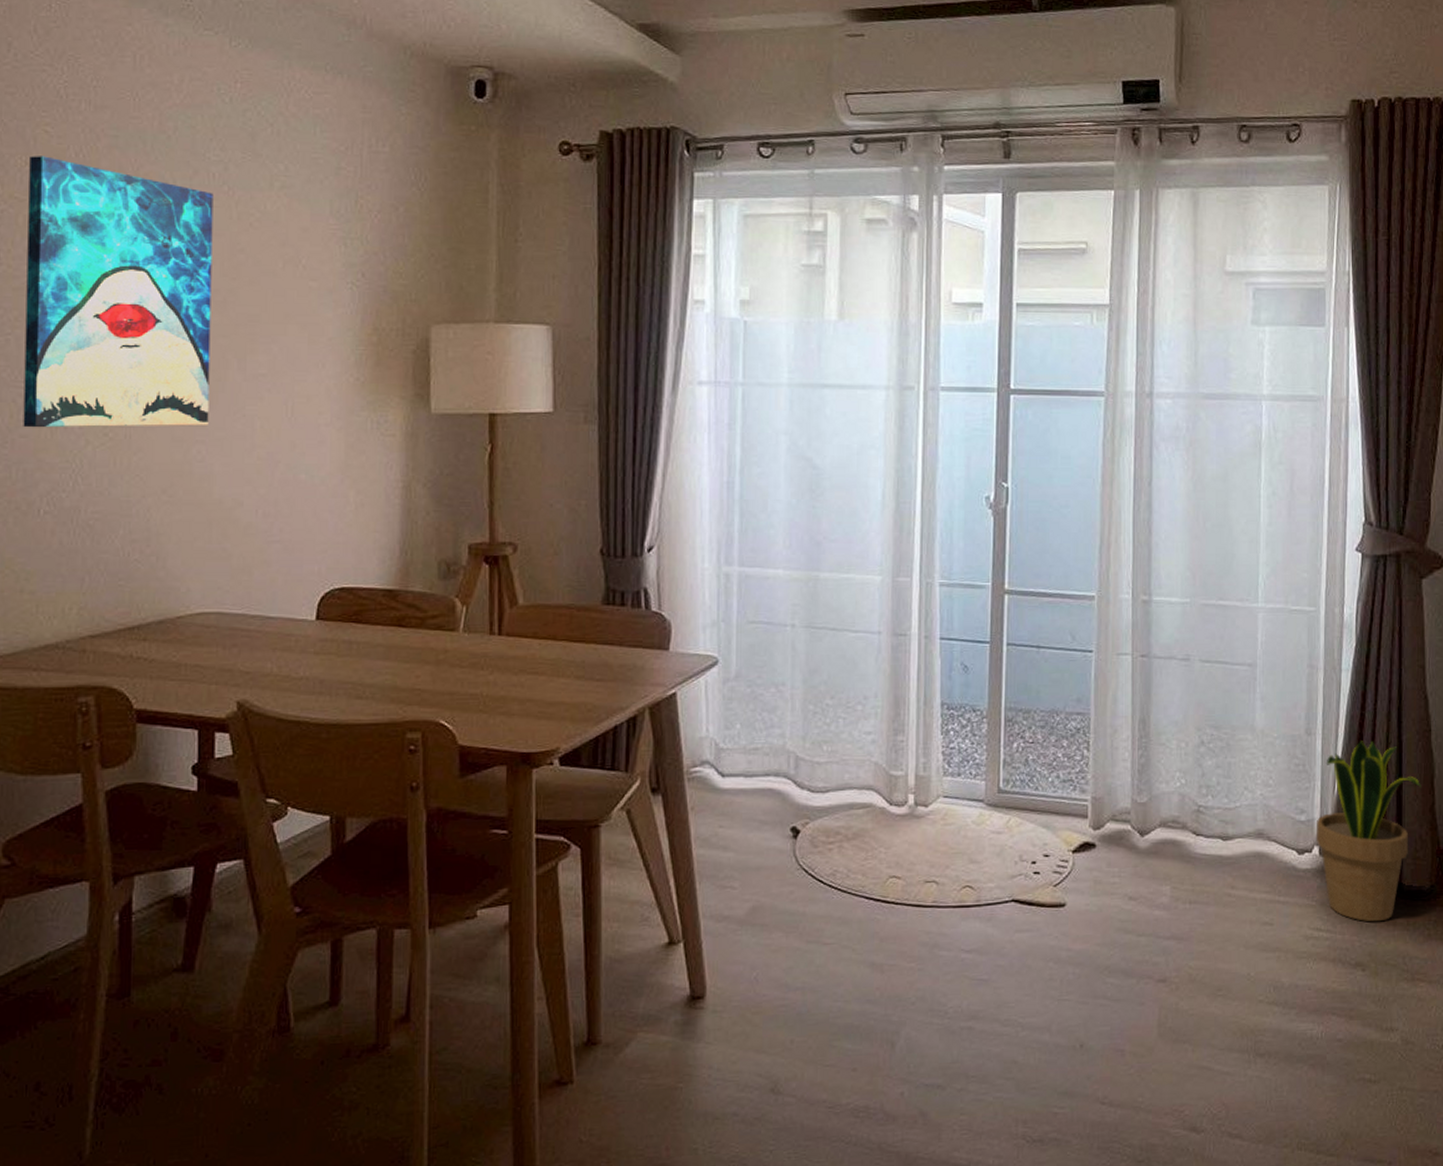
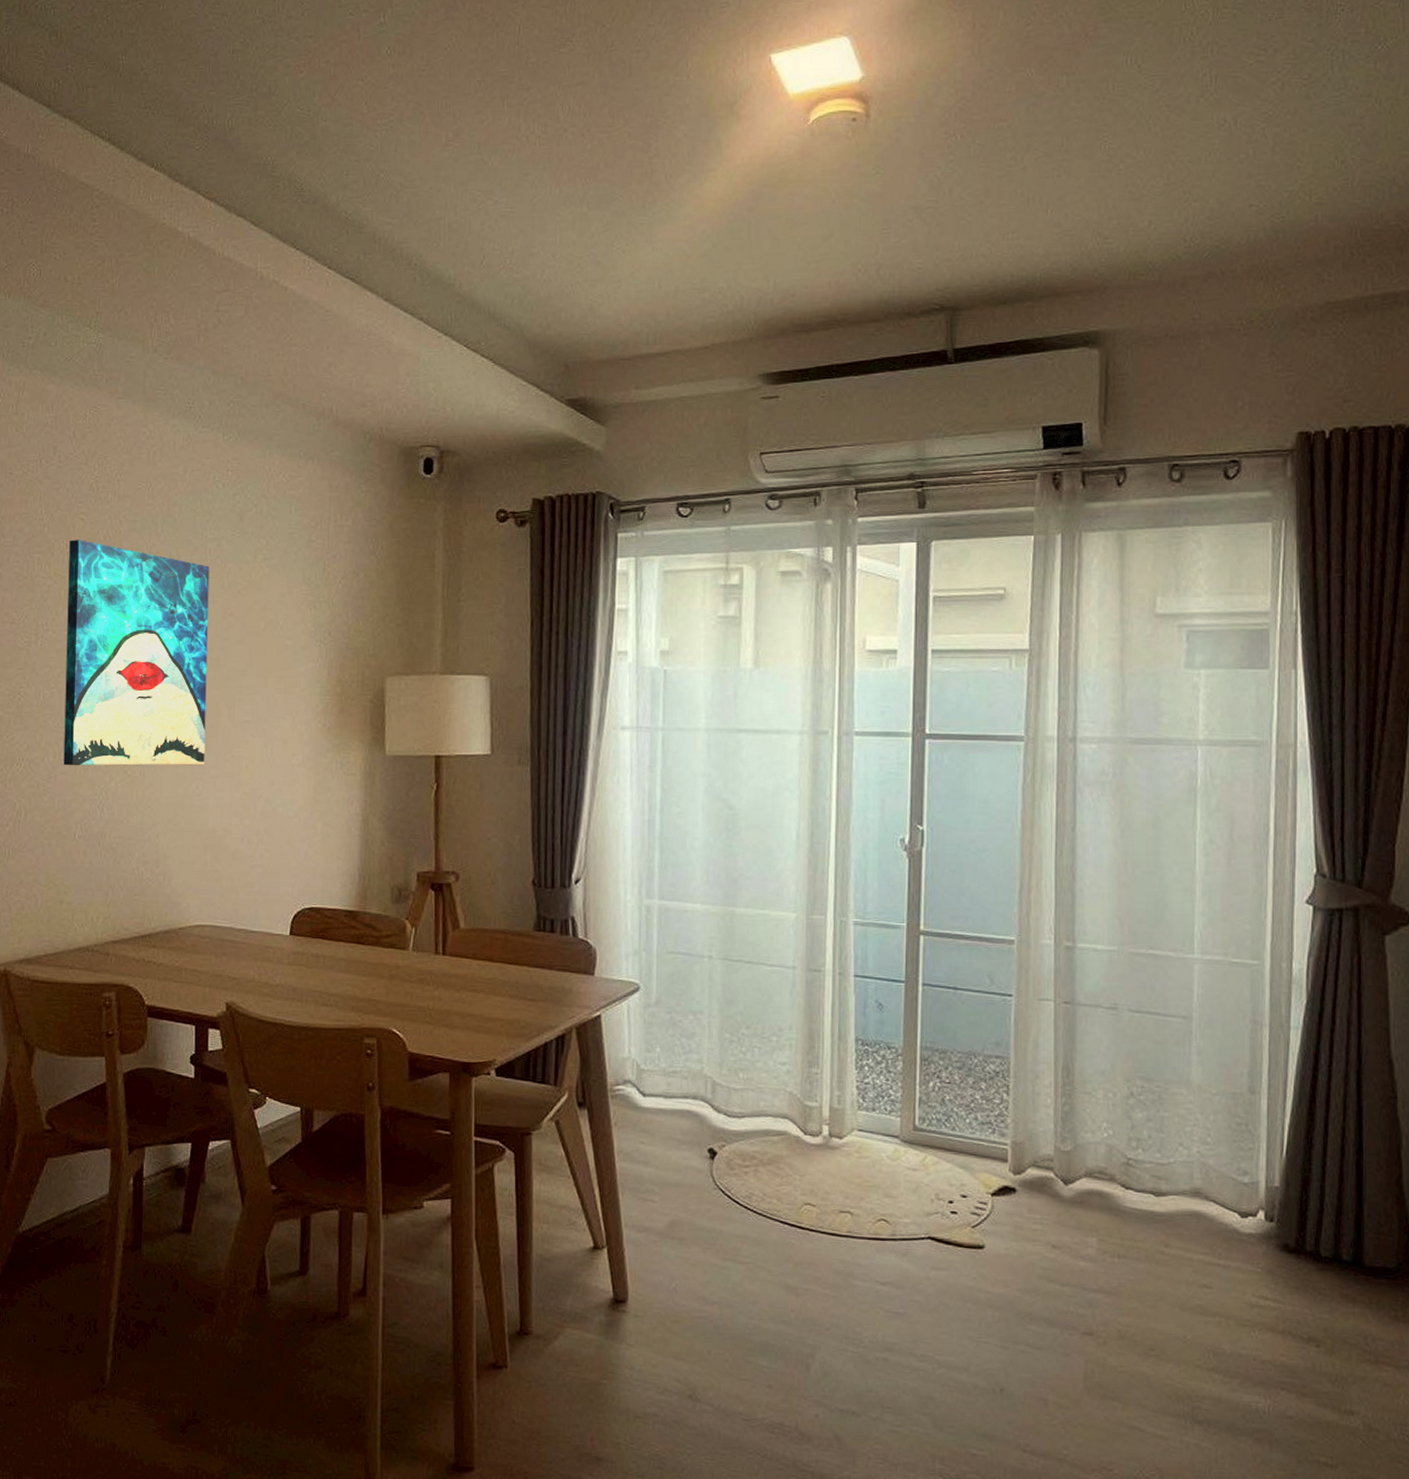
potted plant: present [1315,740,1421,922] -> none [1261,1103,1386,1297]

